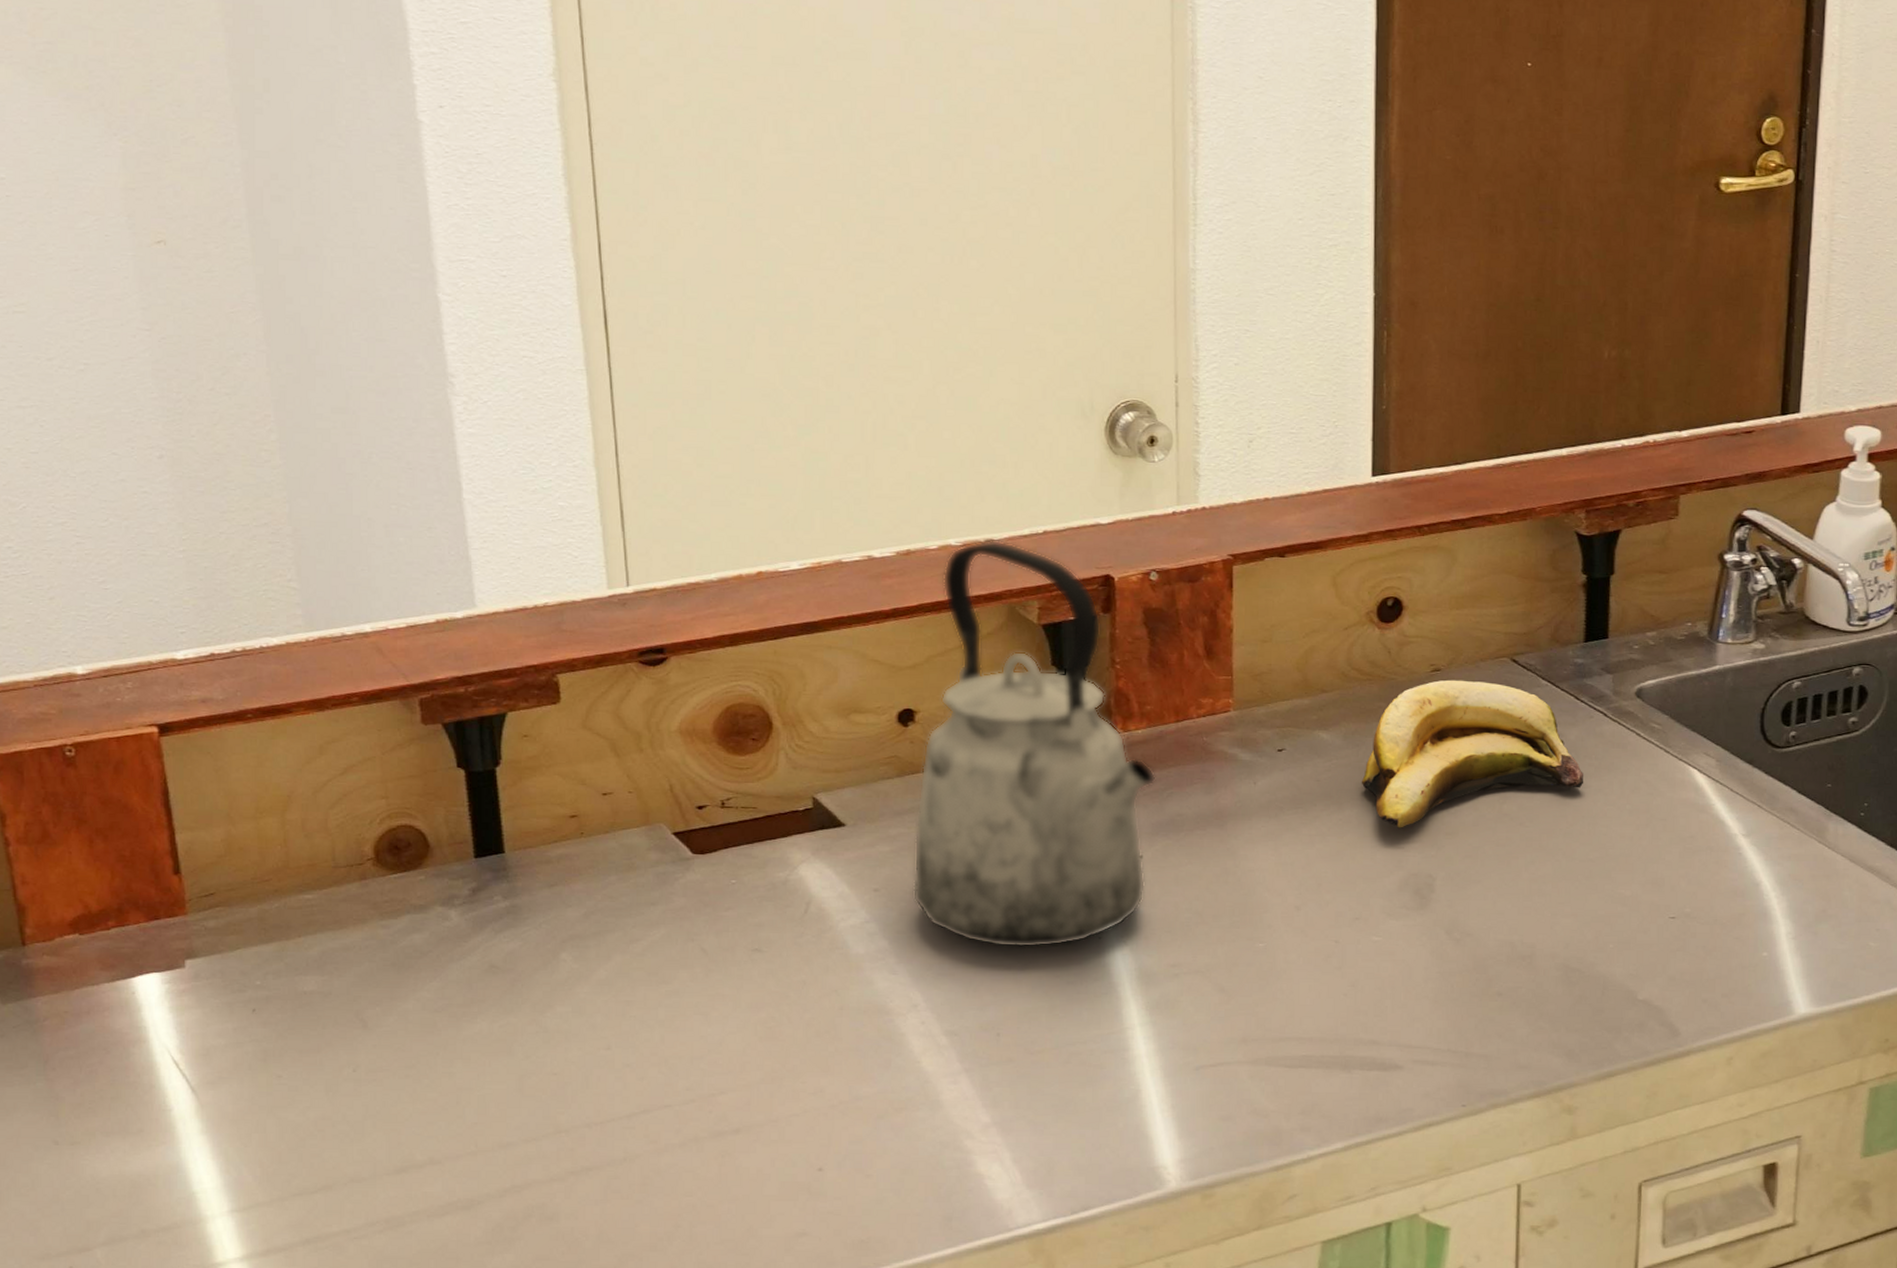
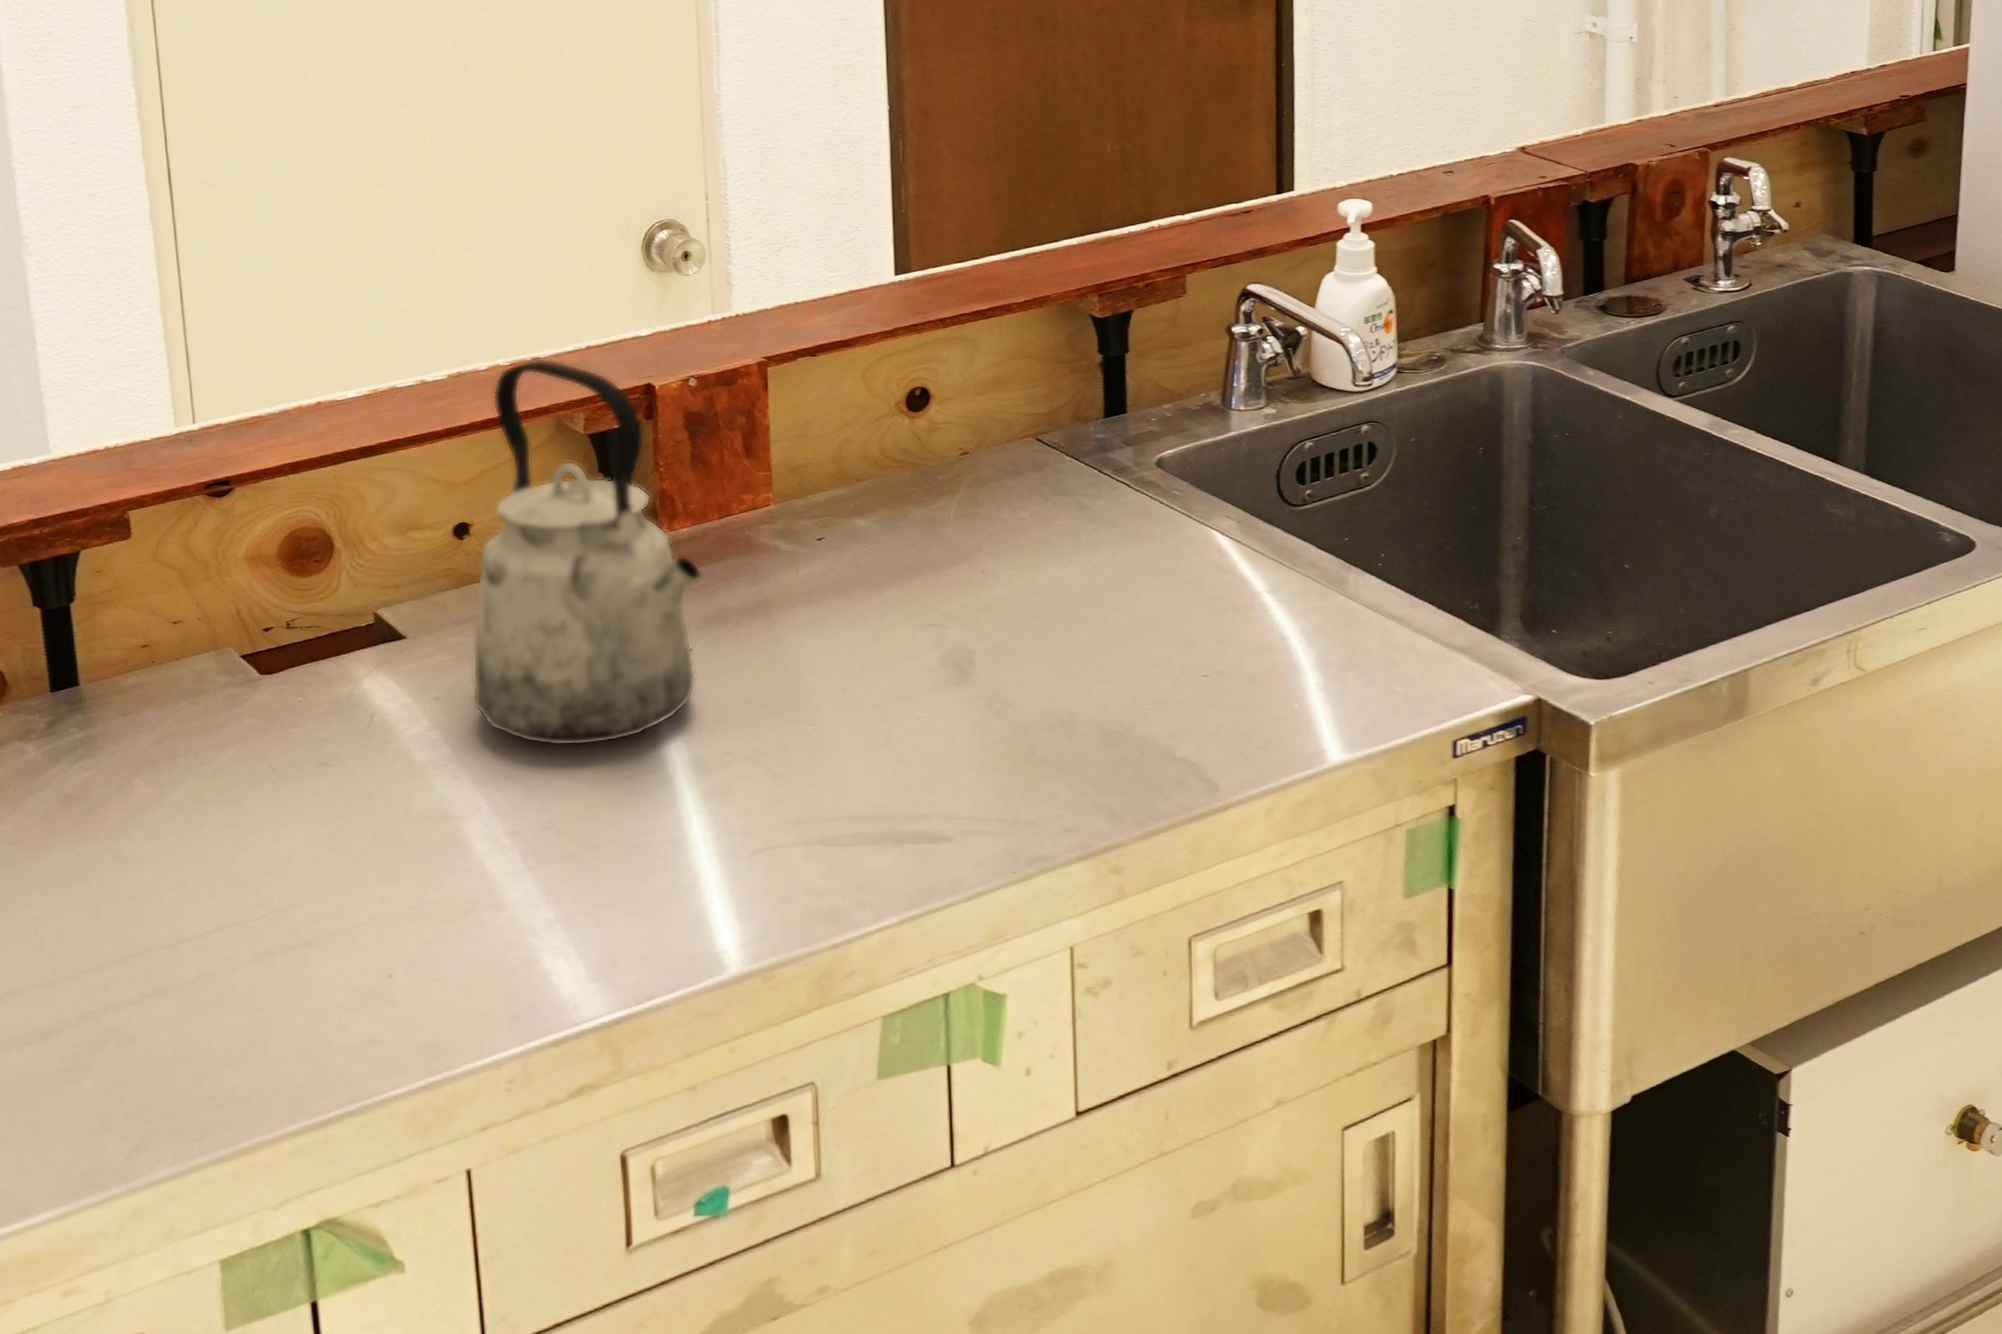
banana: present [1361,679,1584,828] -> none [898,461,1112,607]

